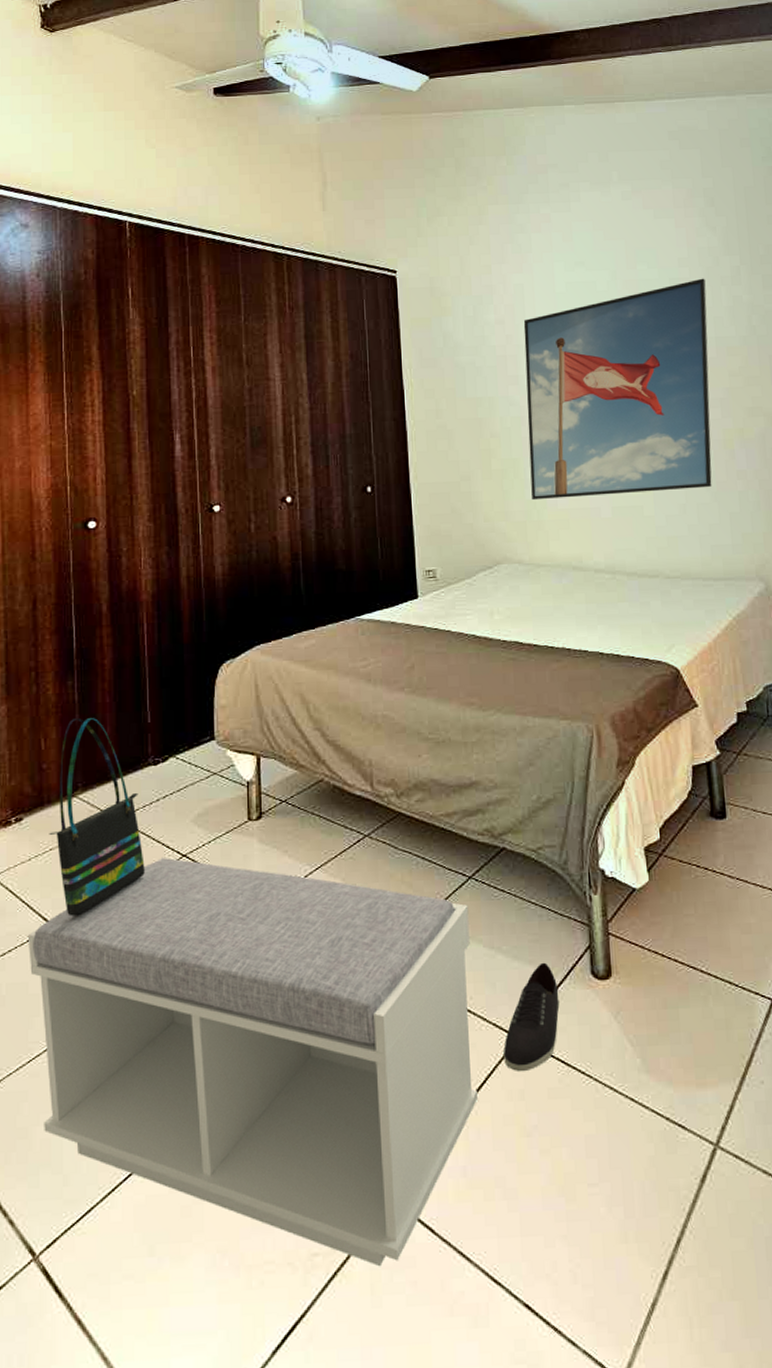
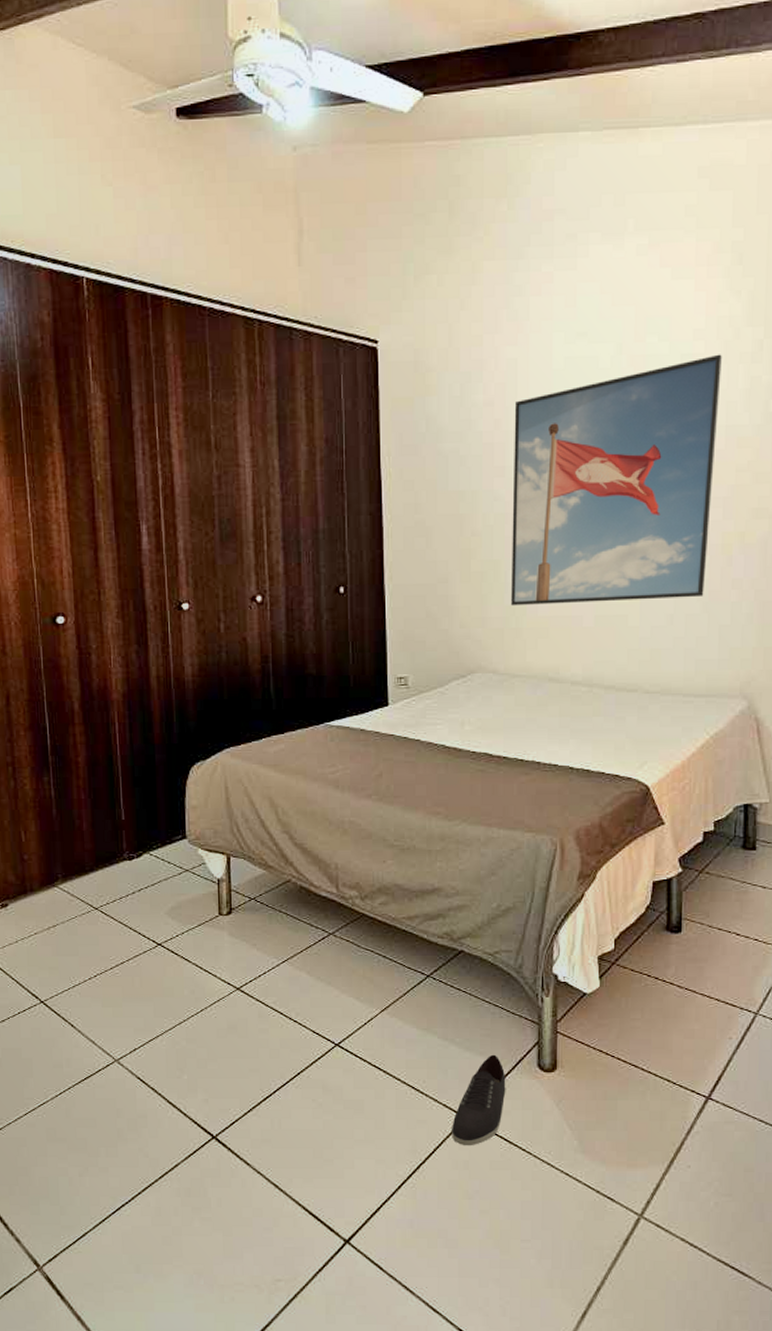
bench: present [27,857,478,1267] -> none [18,945,426,1293]
tote bag: present [49,718,145,916] -> none [33,813,123,994]

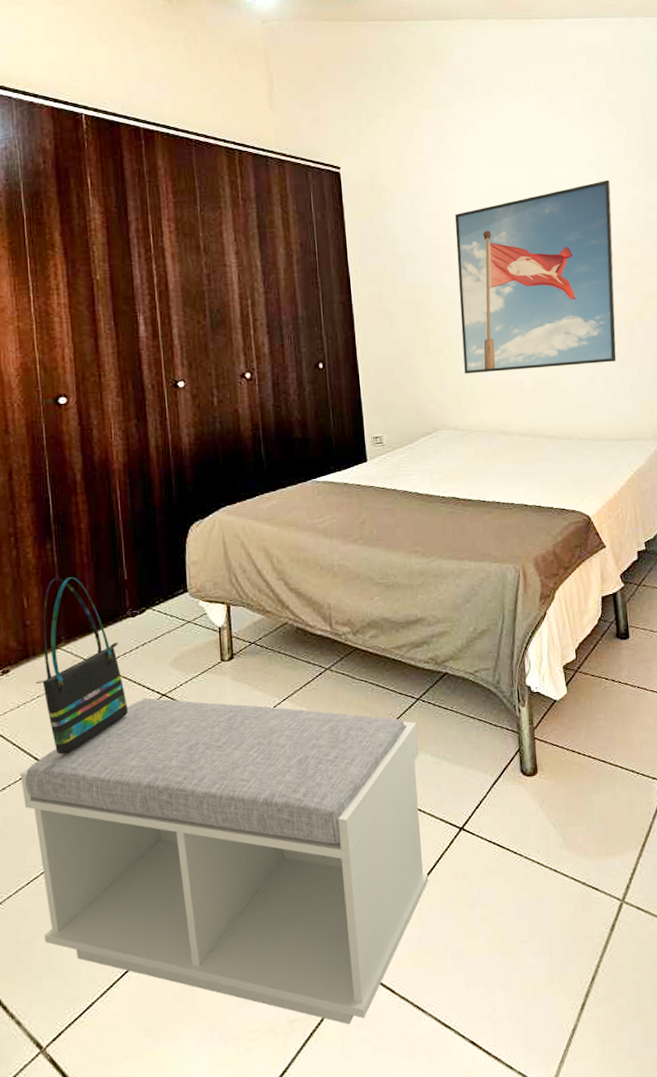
bench: none [18,945,426,1293] -> present [20,697,428,1025]
tote bag: none [33,813,123,994] -> present [35,577,128,755]
shoe: present [452,1054,506,1146] -> none [449,765,495,856]

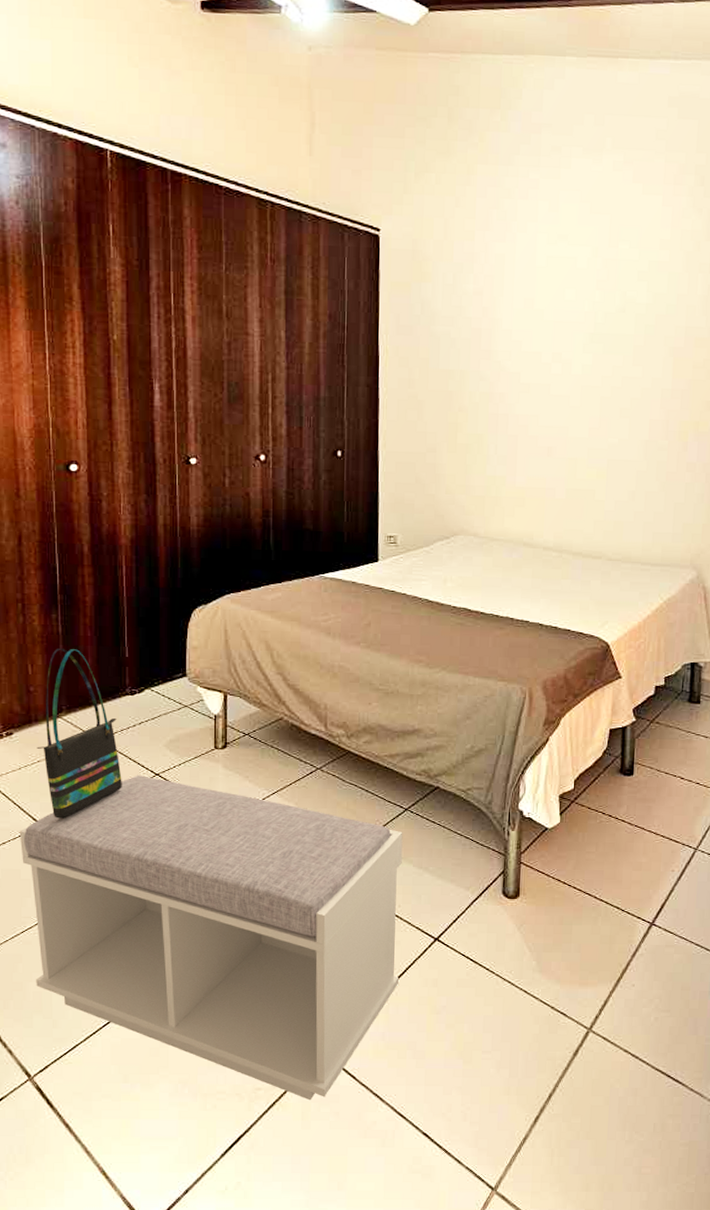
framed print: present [454,180,617,375] -> none [492,263,684,477]

